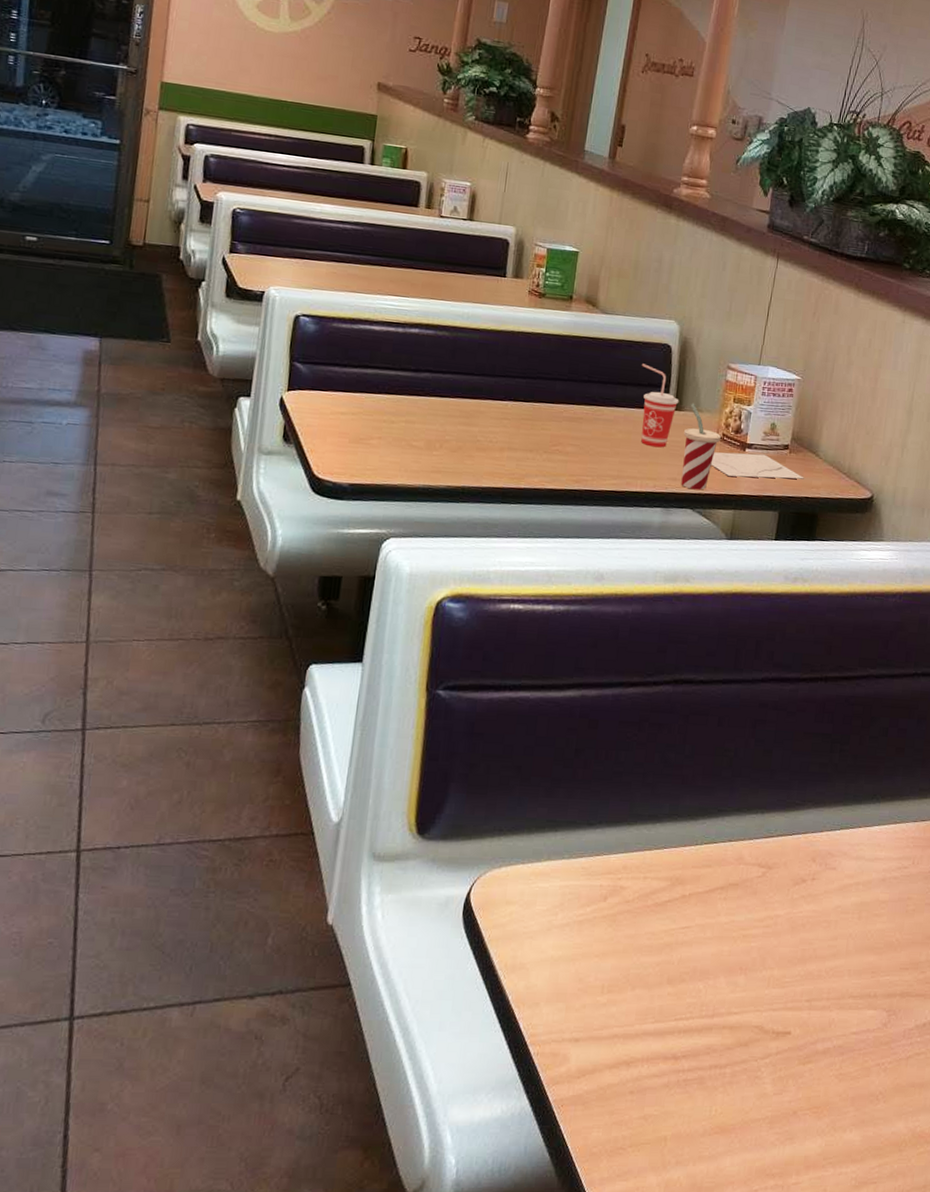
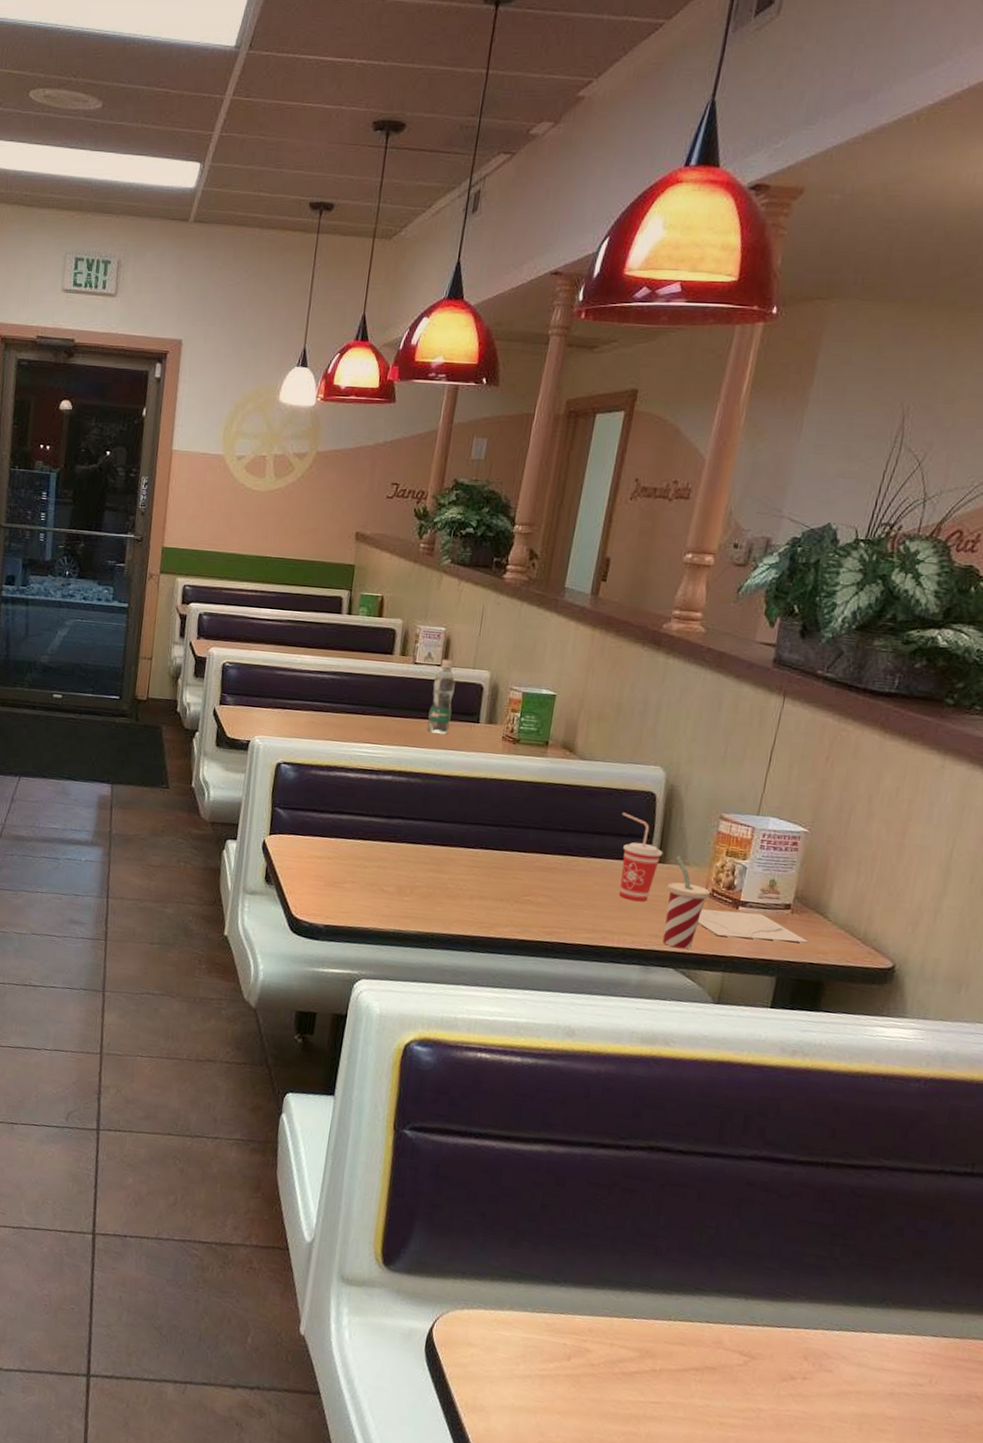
bottle: none [454,213,482,288] -> present [427,659,456,735]

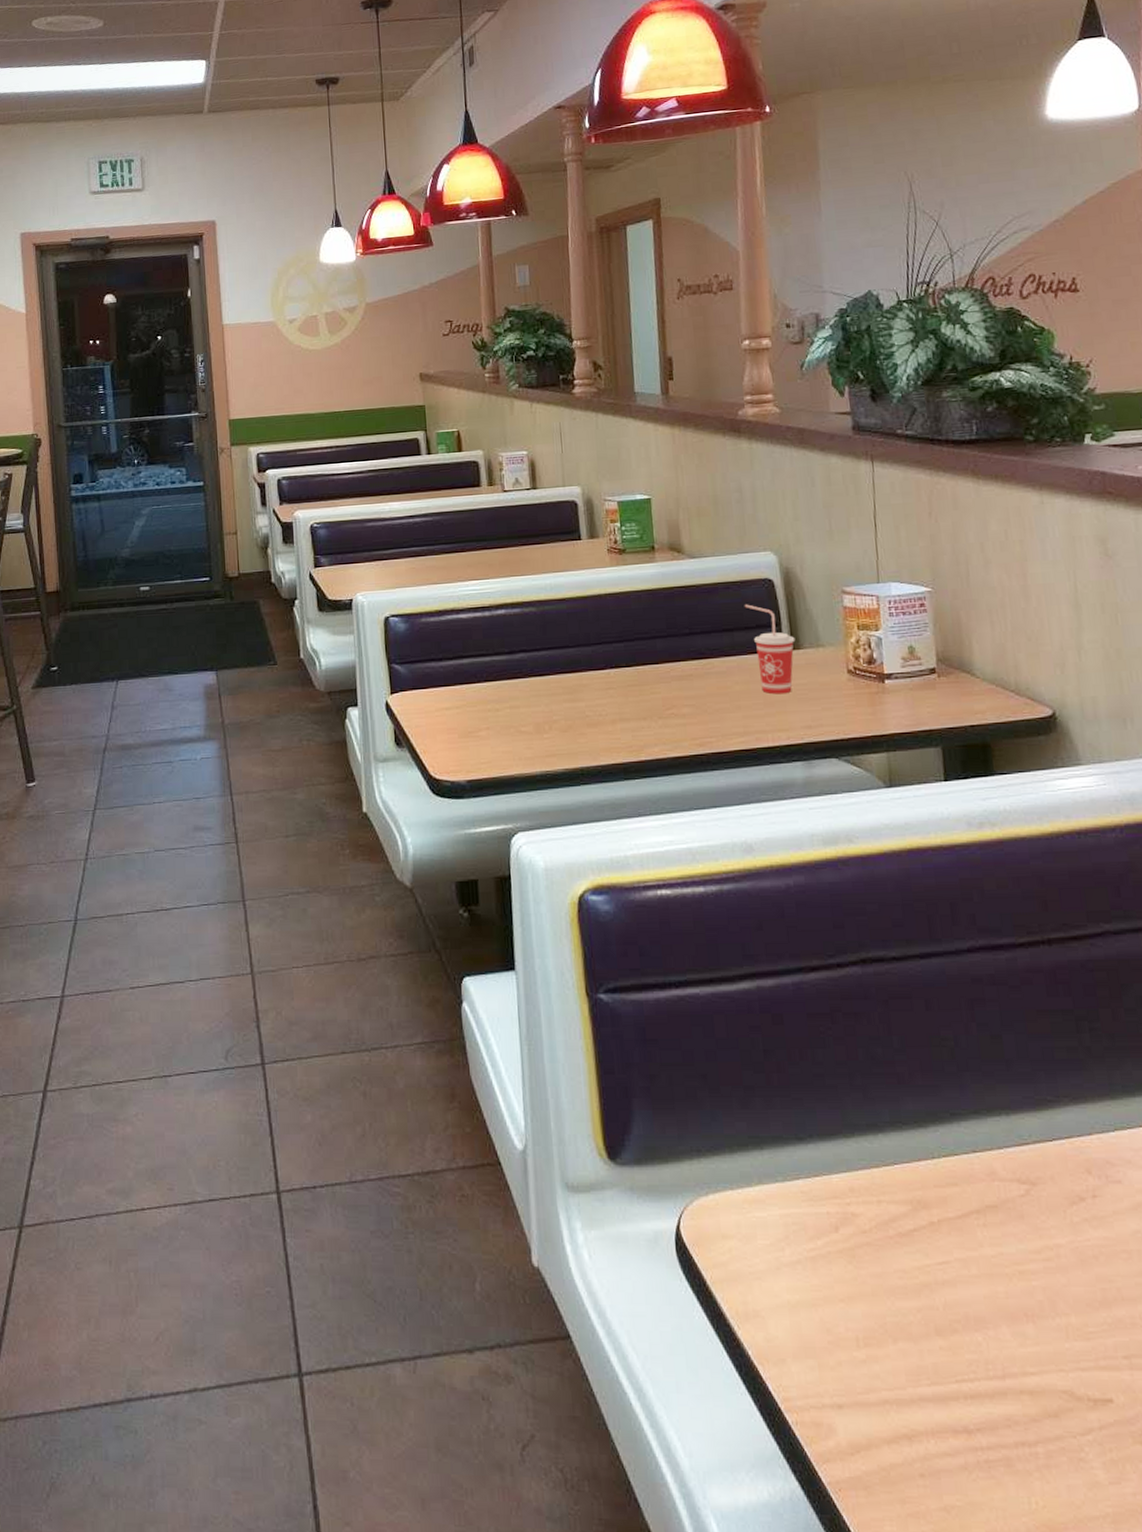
bottle: present [427,659,456,735] -> none [526,481,552,559]
beverage cup: present [663,855,710,949] -> none [807,638,853,736]
napkin: present [697,909,809,943] -> none [847,683,963,714]

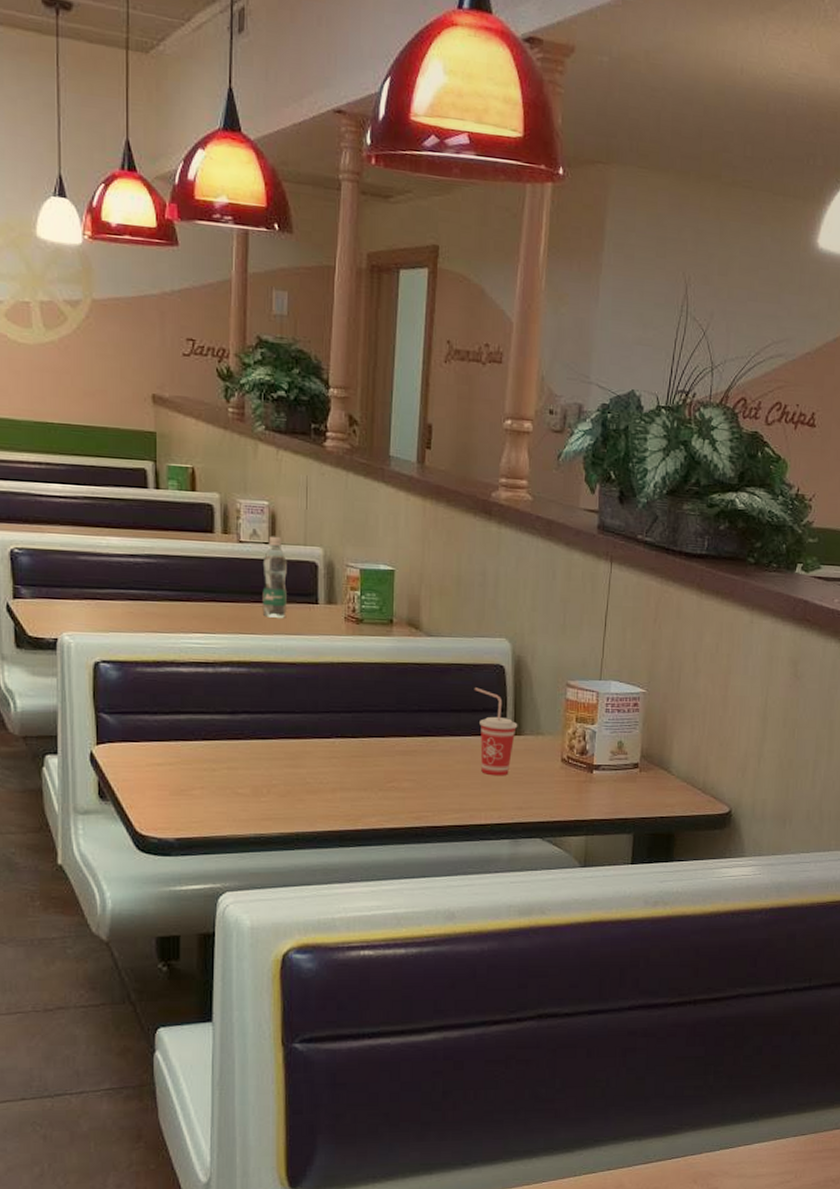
bottle: none [526,481,552,559] -> present [262,536,287,619]

